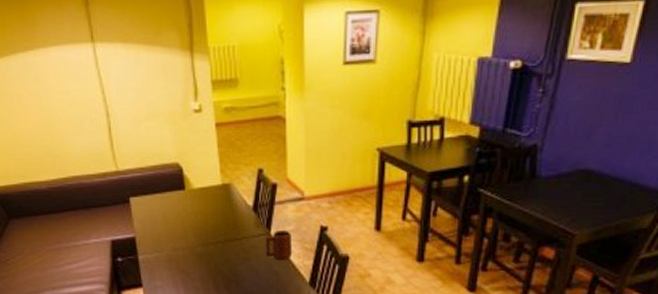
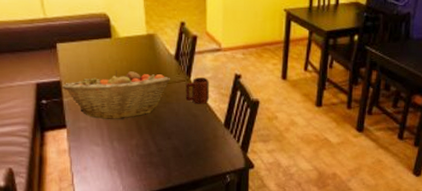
fruit basket: none [137,224,250,278] -> present [62,70,171,119]

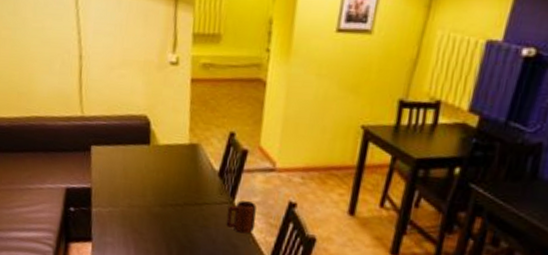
fruit basket: present [62,70,171,119] -> none [92,182,212,240]

